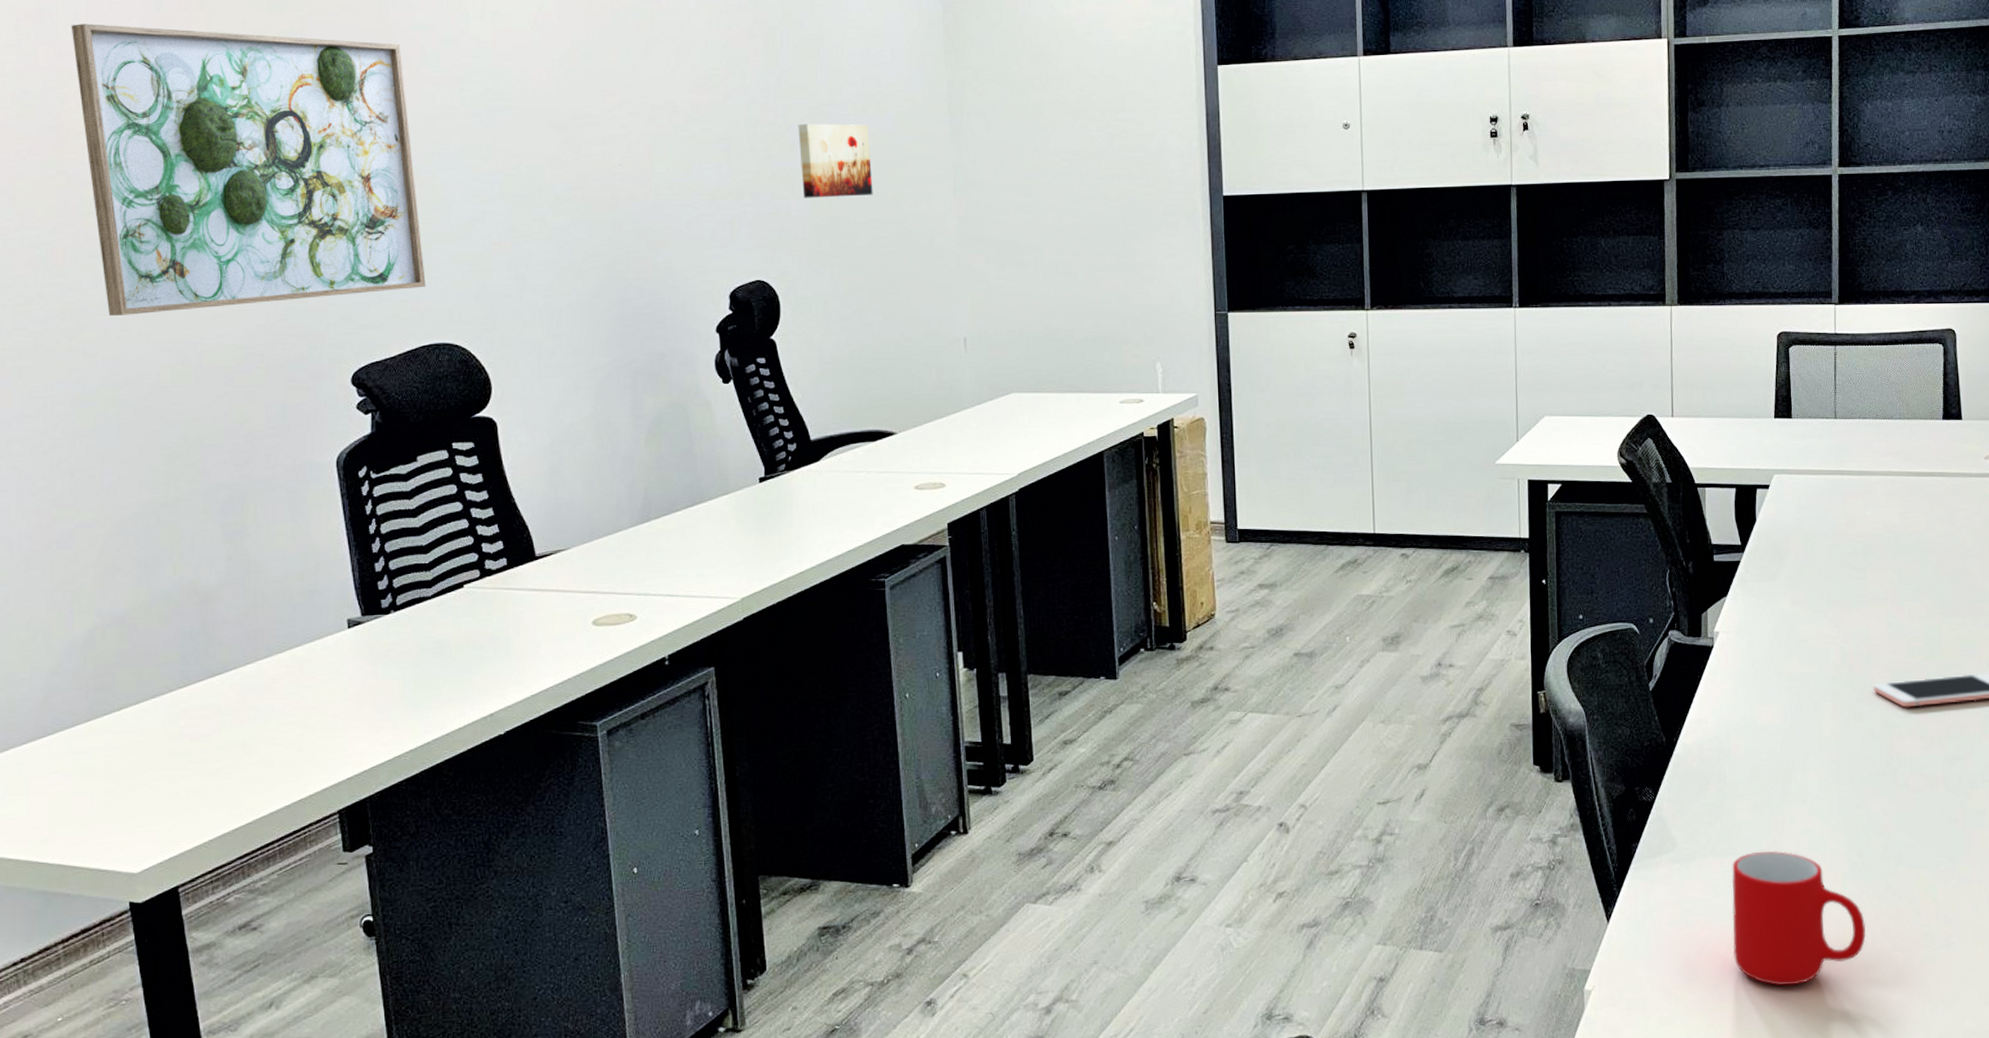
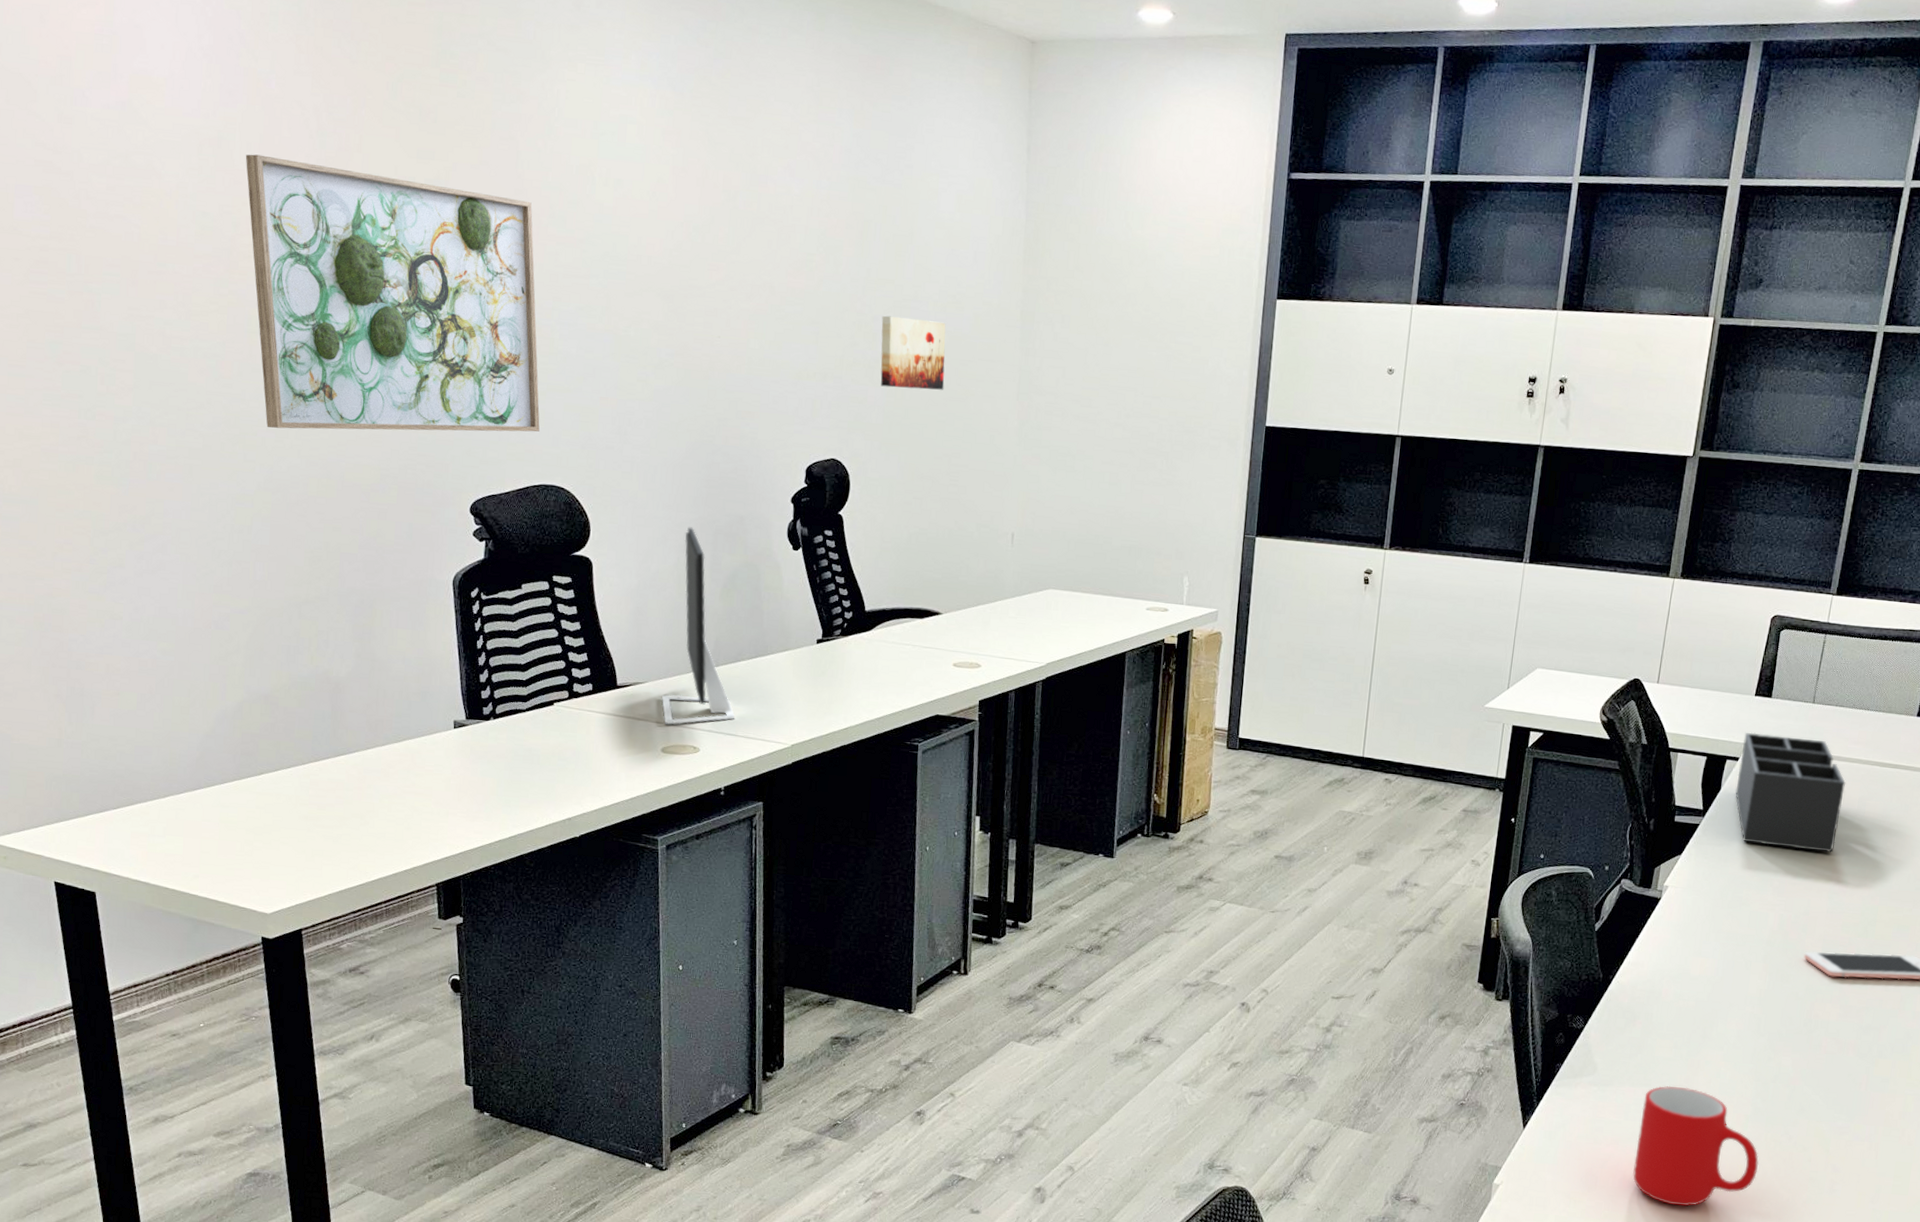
monitor: none [587,371,674,593] -> present [661,527,735,724]
desk organizer: none [1770,456,1884,575] -> present [1735,732,1846,853]

